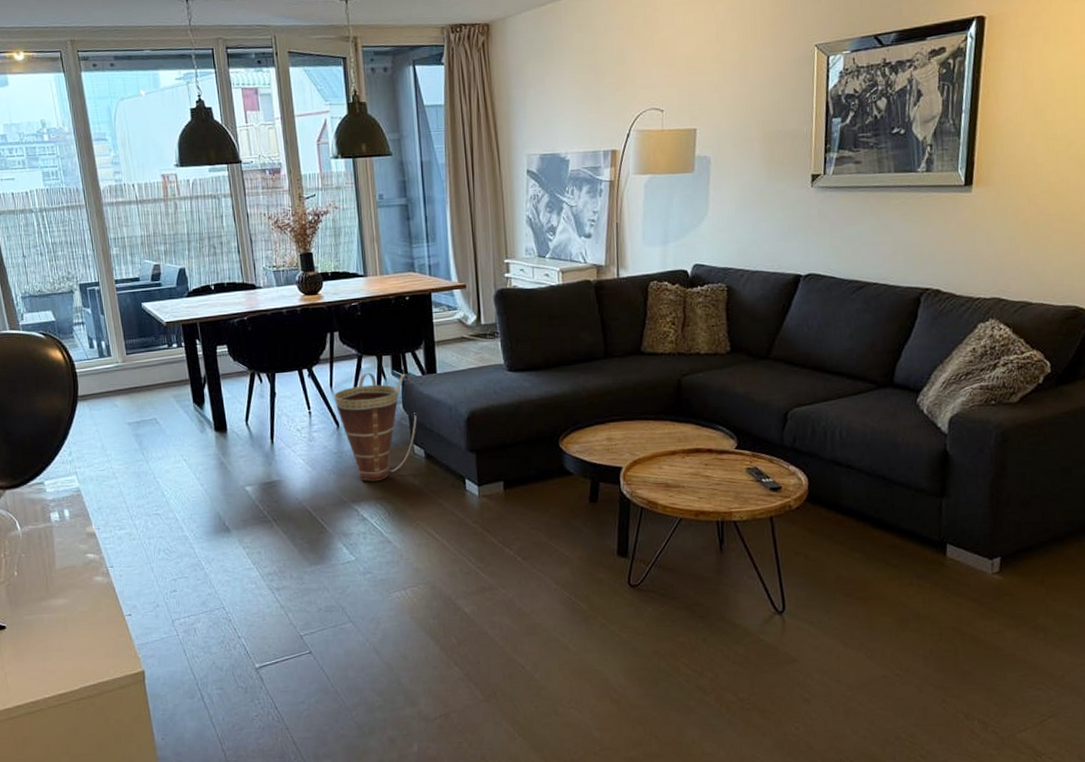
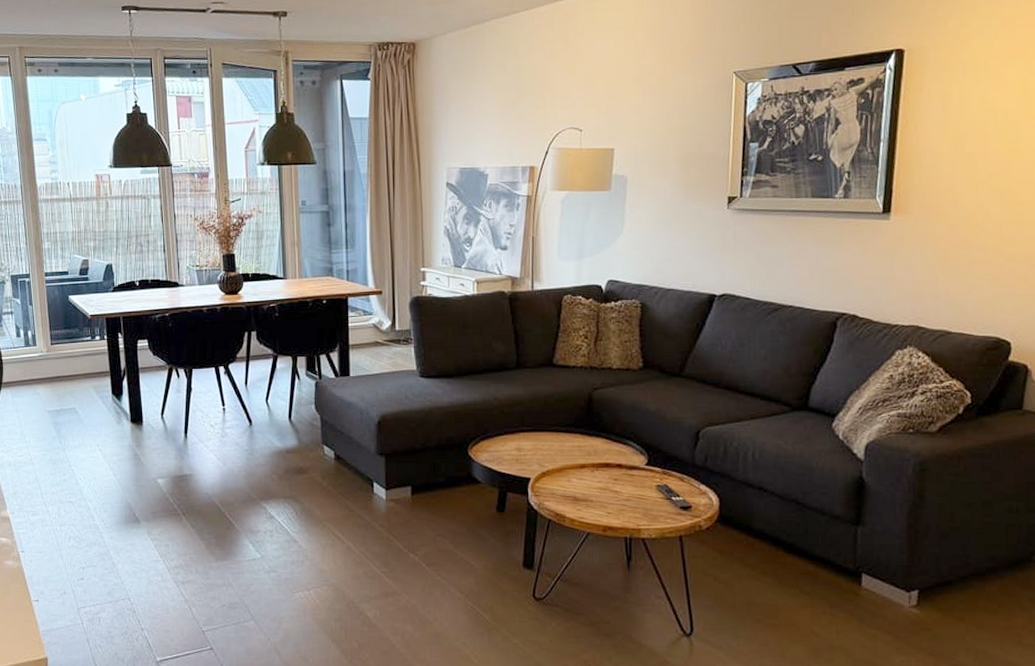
basket: present [333,372,417,482] -> none [247,372,328,480]

